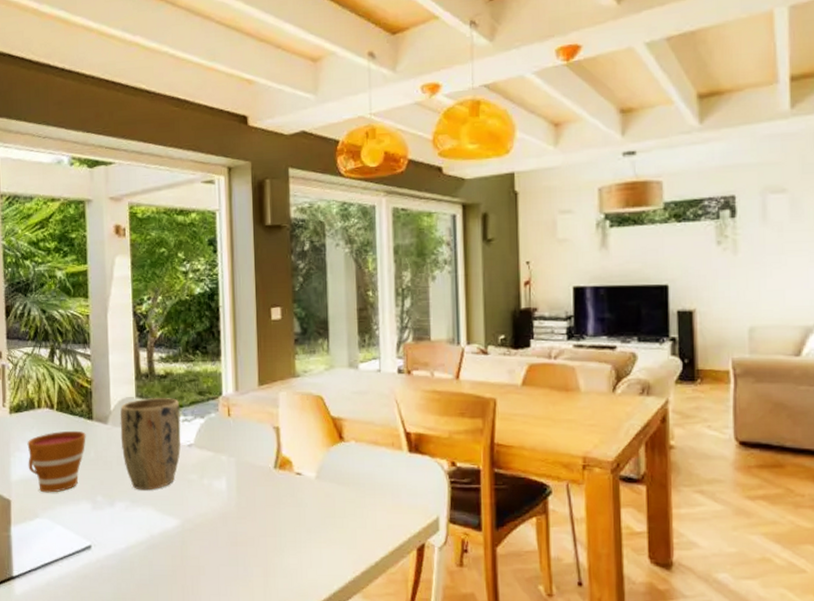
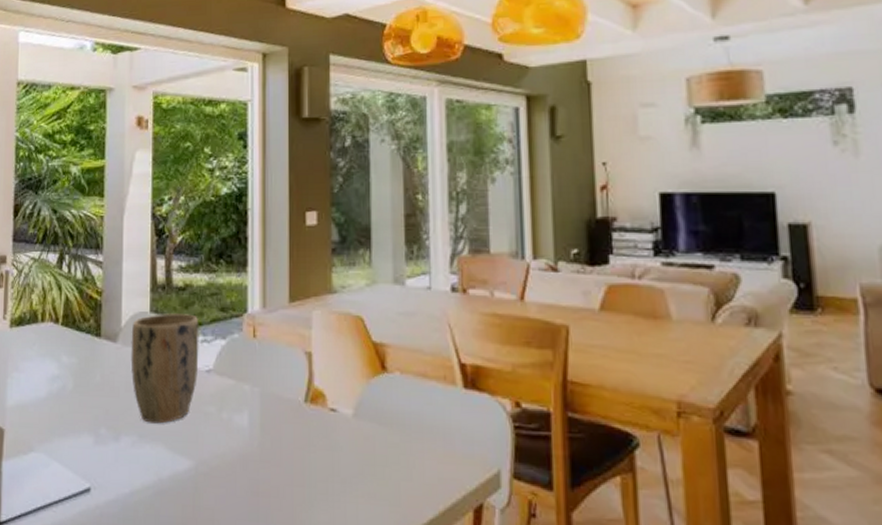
cup: present [27,430,86,493] -> none [26,349,92,422]

